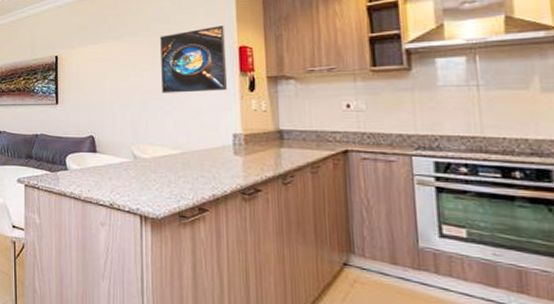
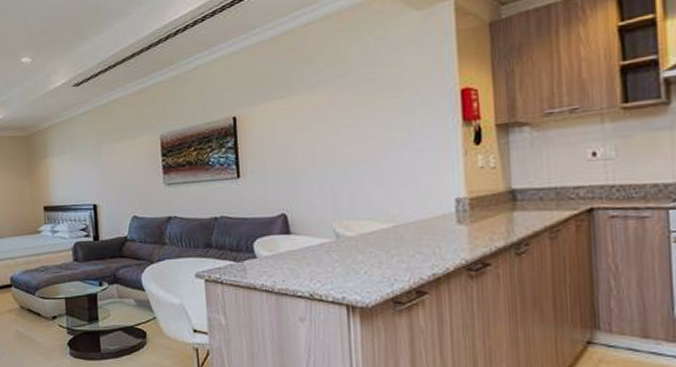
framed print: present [159,26,227,93] -> none [362,63,447,155]

